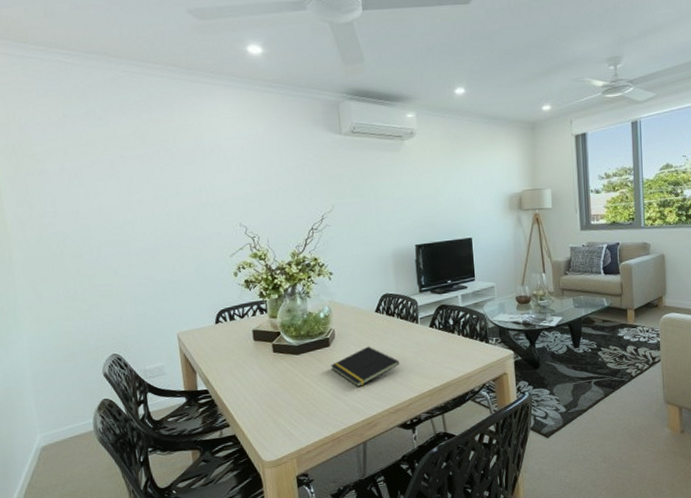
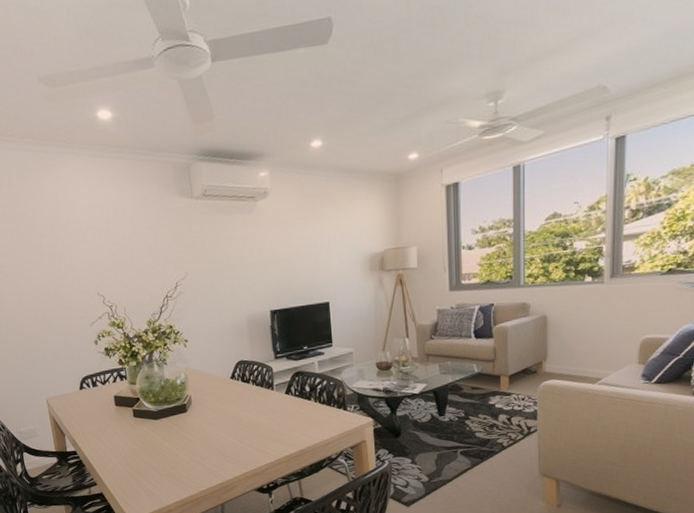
notepad: present [331,346,400,388] -> none [188,412,256,452]

